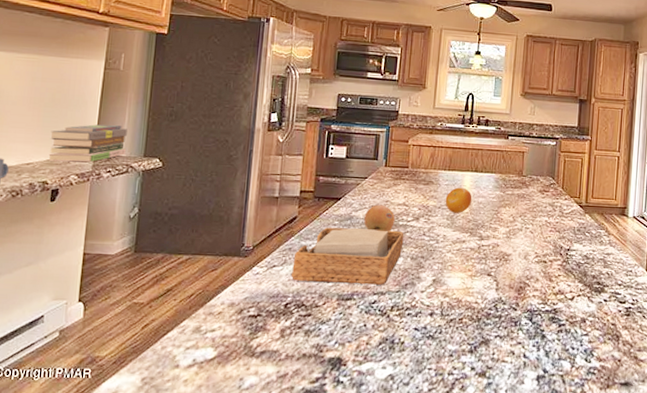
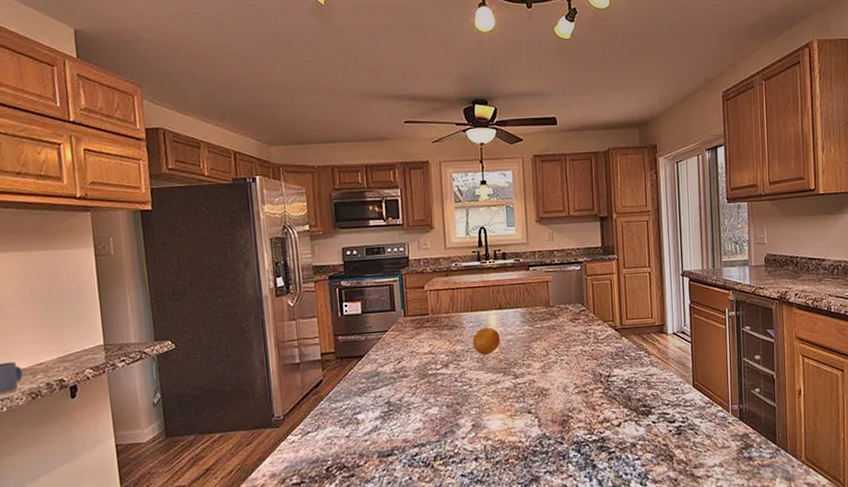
books: present [48,124,127,162] -> none [55,313,136,358]
napkin holder: present [291,227,404,285] -> none [326,380,436,444]
fruit: present [364,204,395,231] -> none [391,356,424,384]

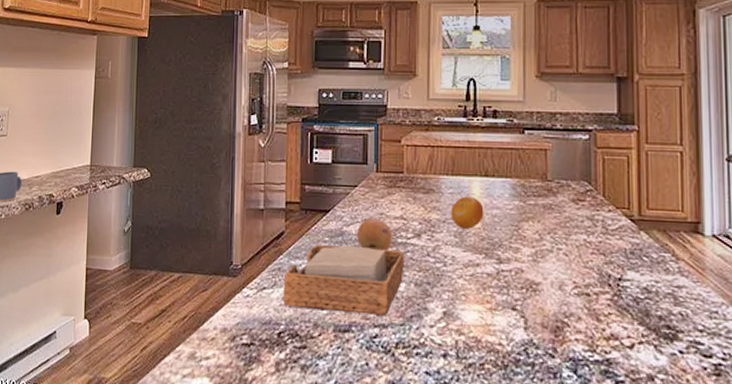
napkin holder: none [326,380,436,444] -> present [283,244,405,316]
fruit: none [391,356,424,384] -> present [357,218,392,250]

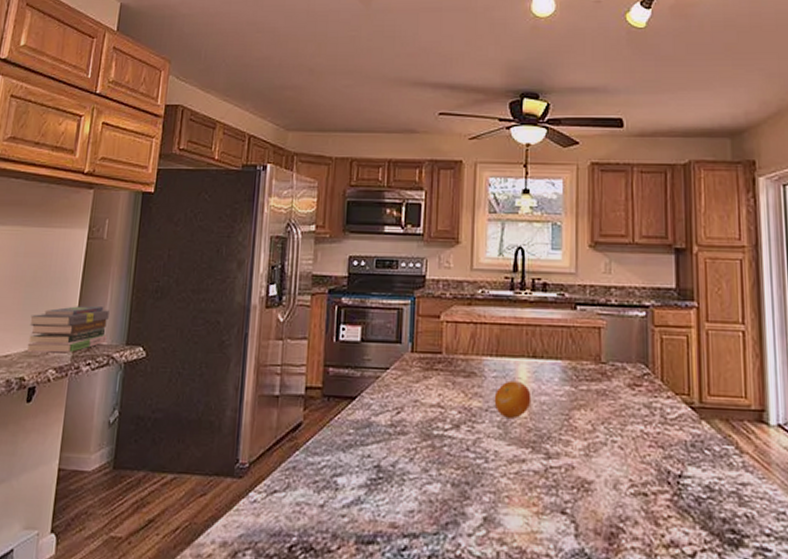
books: none [53,135,118,174] -> present [26,306,109,353]
napkin holder: present [283,244,405,316] -> none [297,438,441,523]
fruit: present [357,218,392,250] -> none [387,406,427,444]

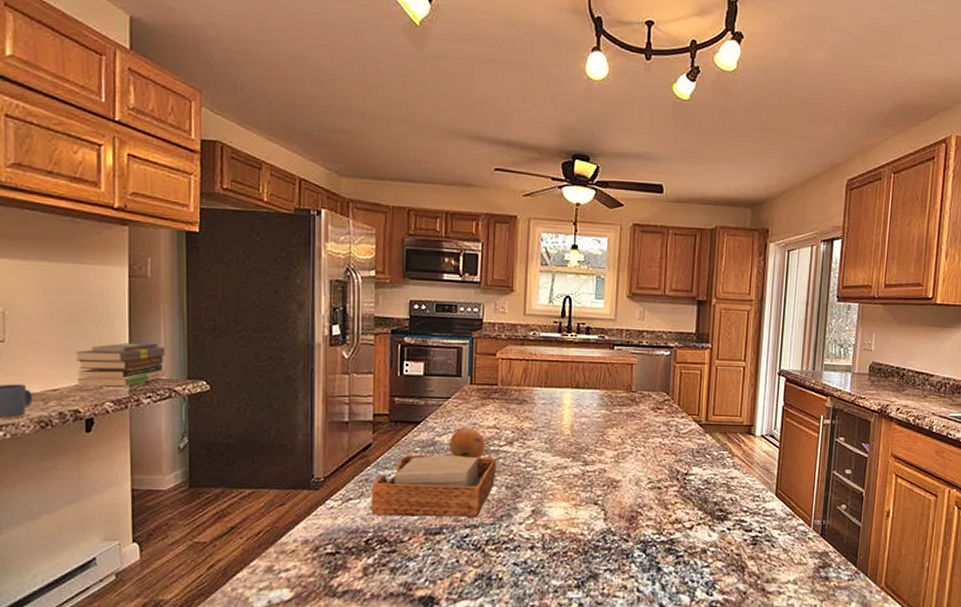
napkin holder: none [297,438,441,523] -> present [371,454,497,517]
fruit: none [387,406,427,444] -> present [450,428,485,458]
fruit: present [494,380,532,419] -> none [542,406,574,436]

